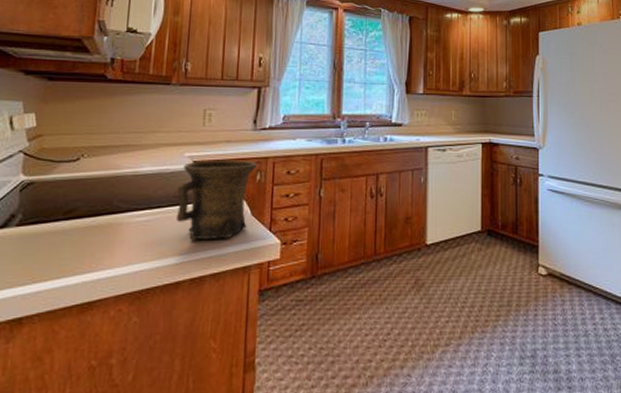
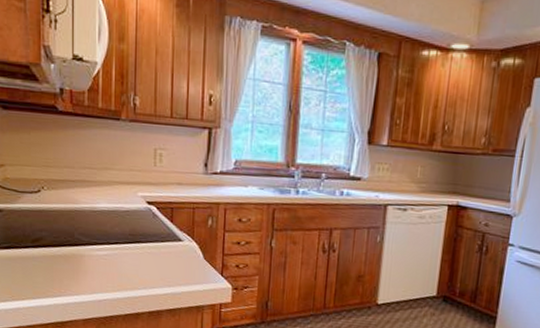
mug: present [175,160,258,239] -> none [132,201,209,279]

